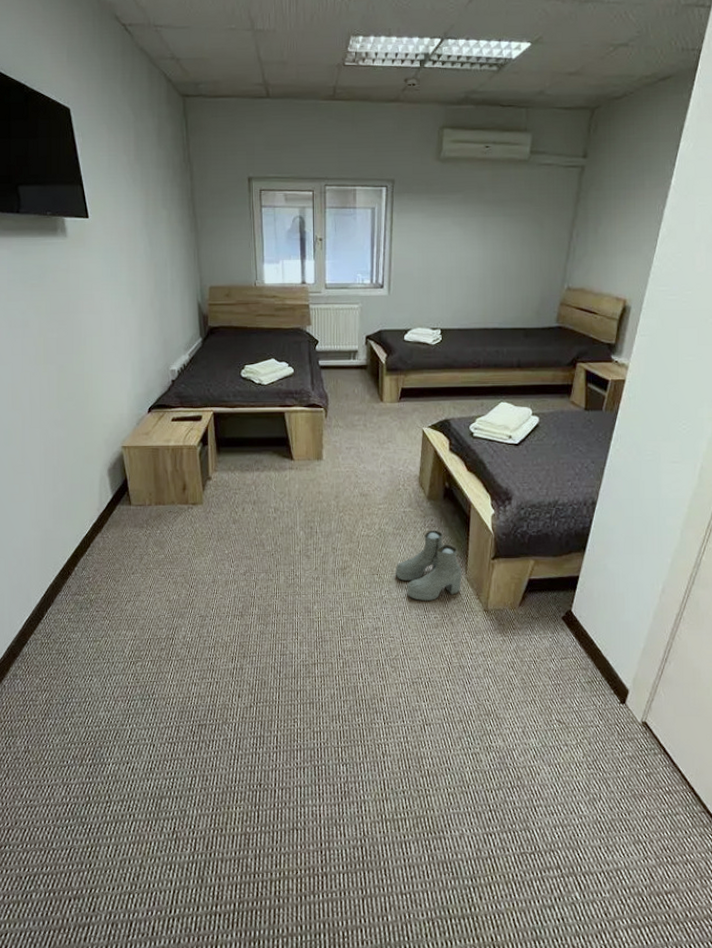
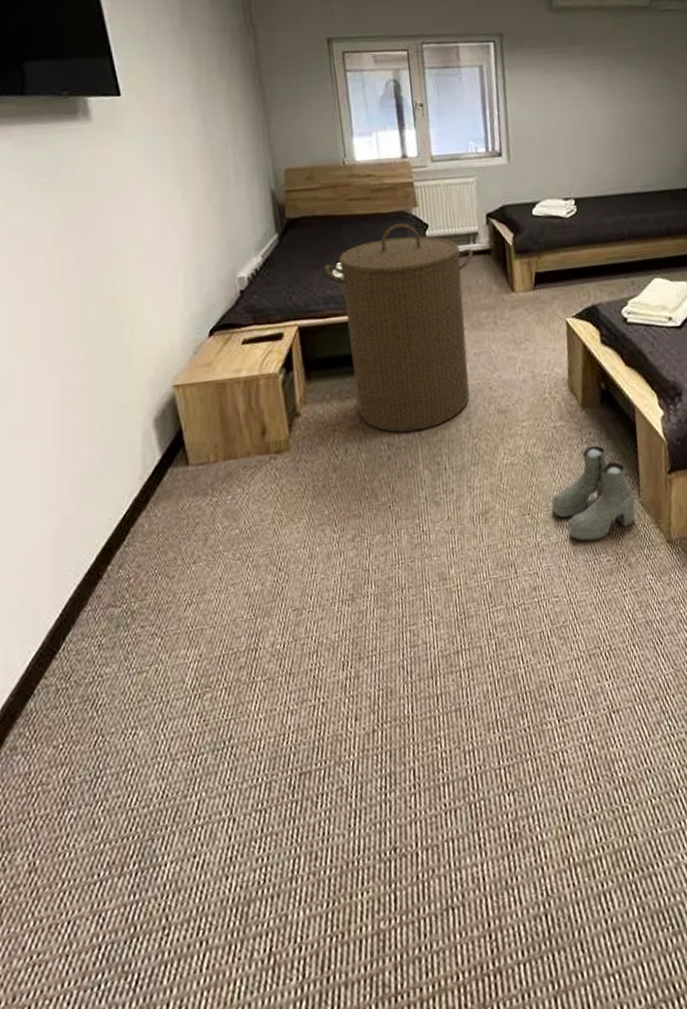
laundry hamper: none [235,338,353,502] -> present [324,223,474,433]

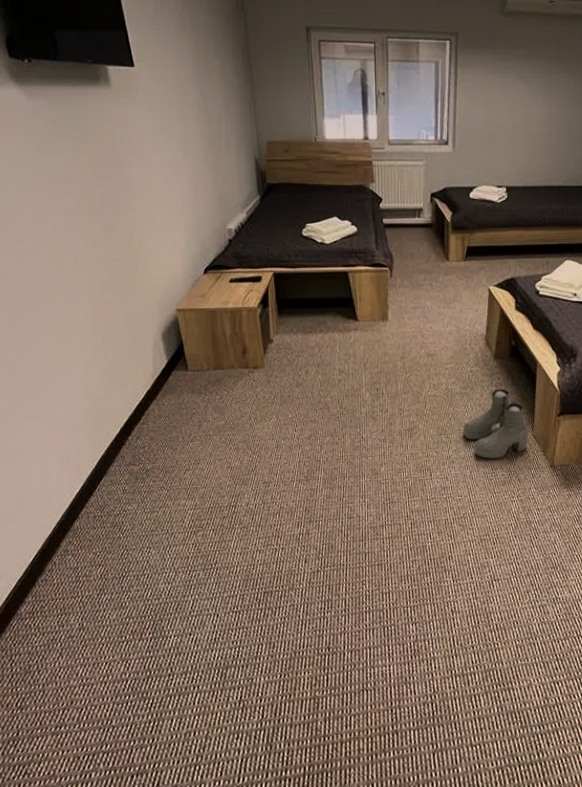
laundry hamper: present [324,223,474,433] -> none [295,196,418,363]

